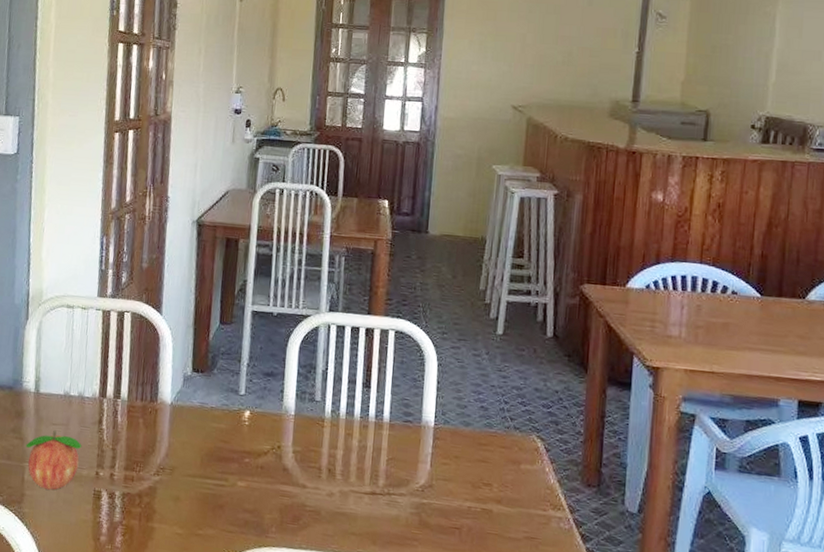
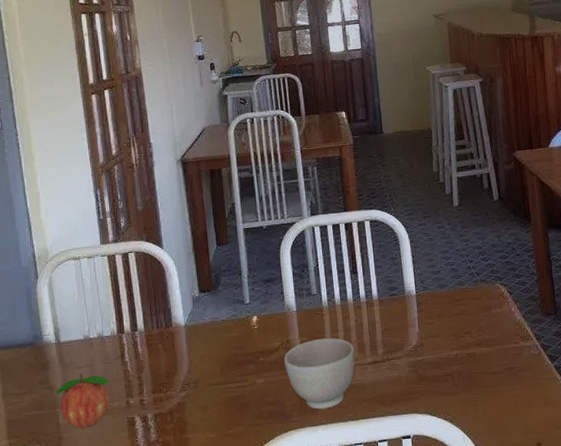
bowl: none [270,451,352,533] -> present [283,338,355,410]

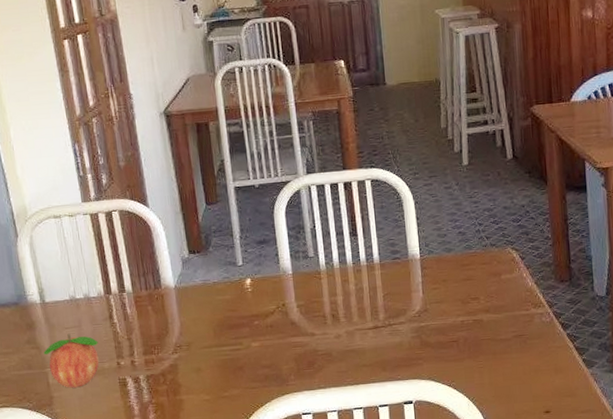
bowl: present [283,338,355,410] -> none [279,302,355,374]

